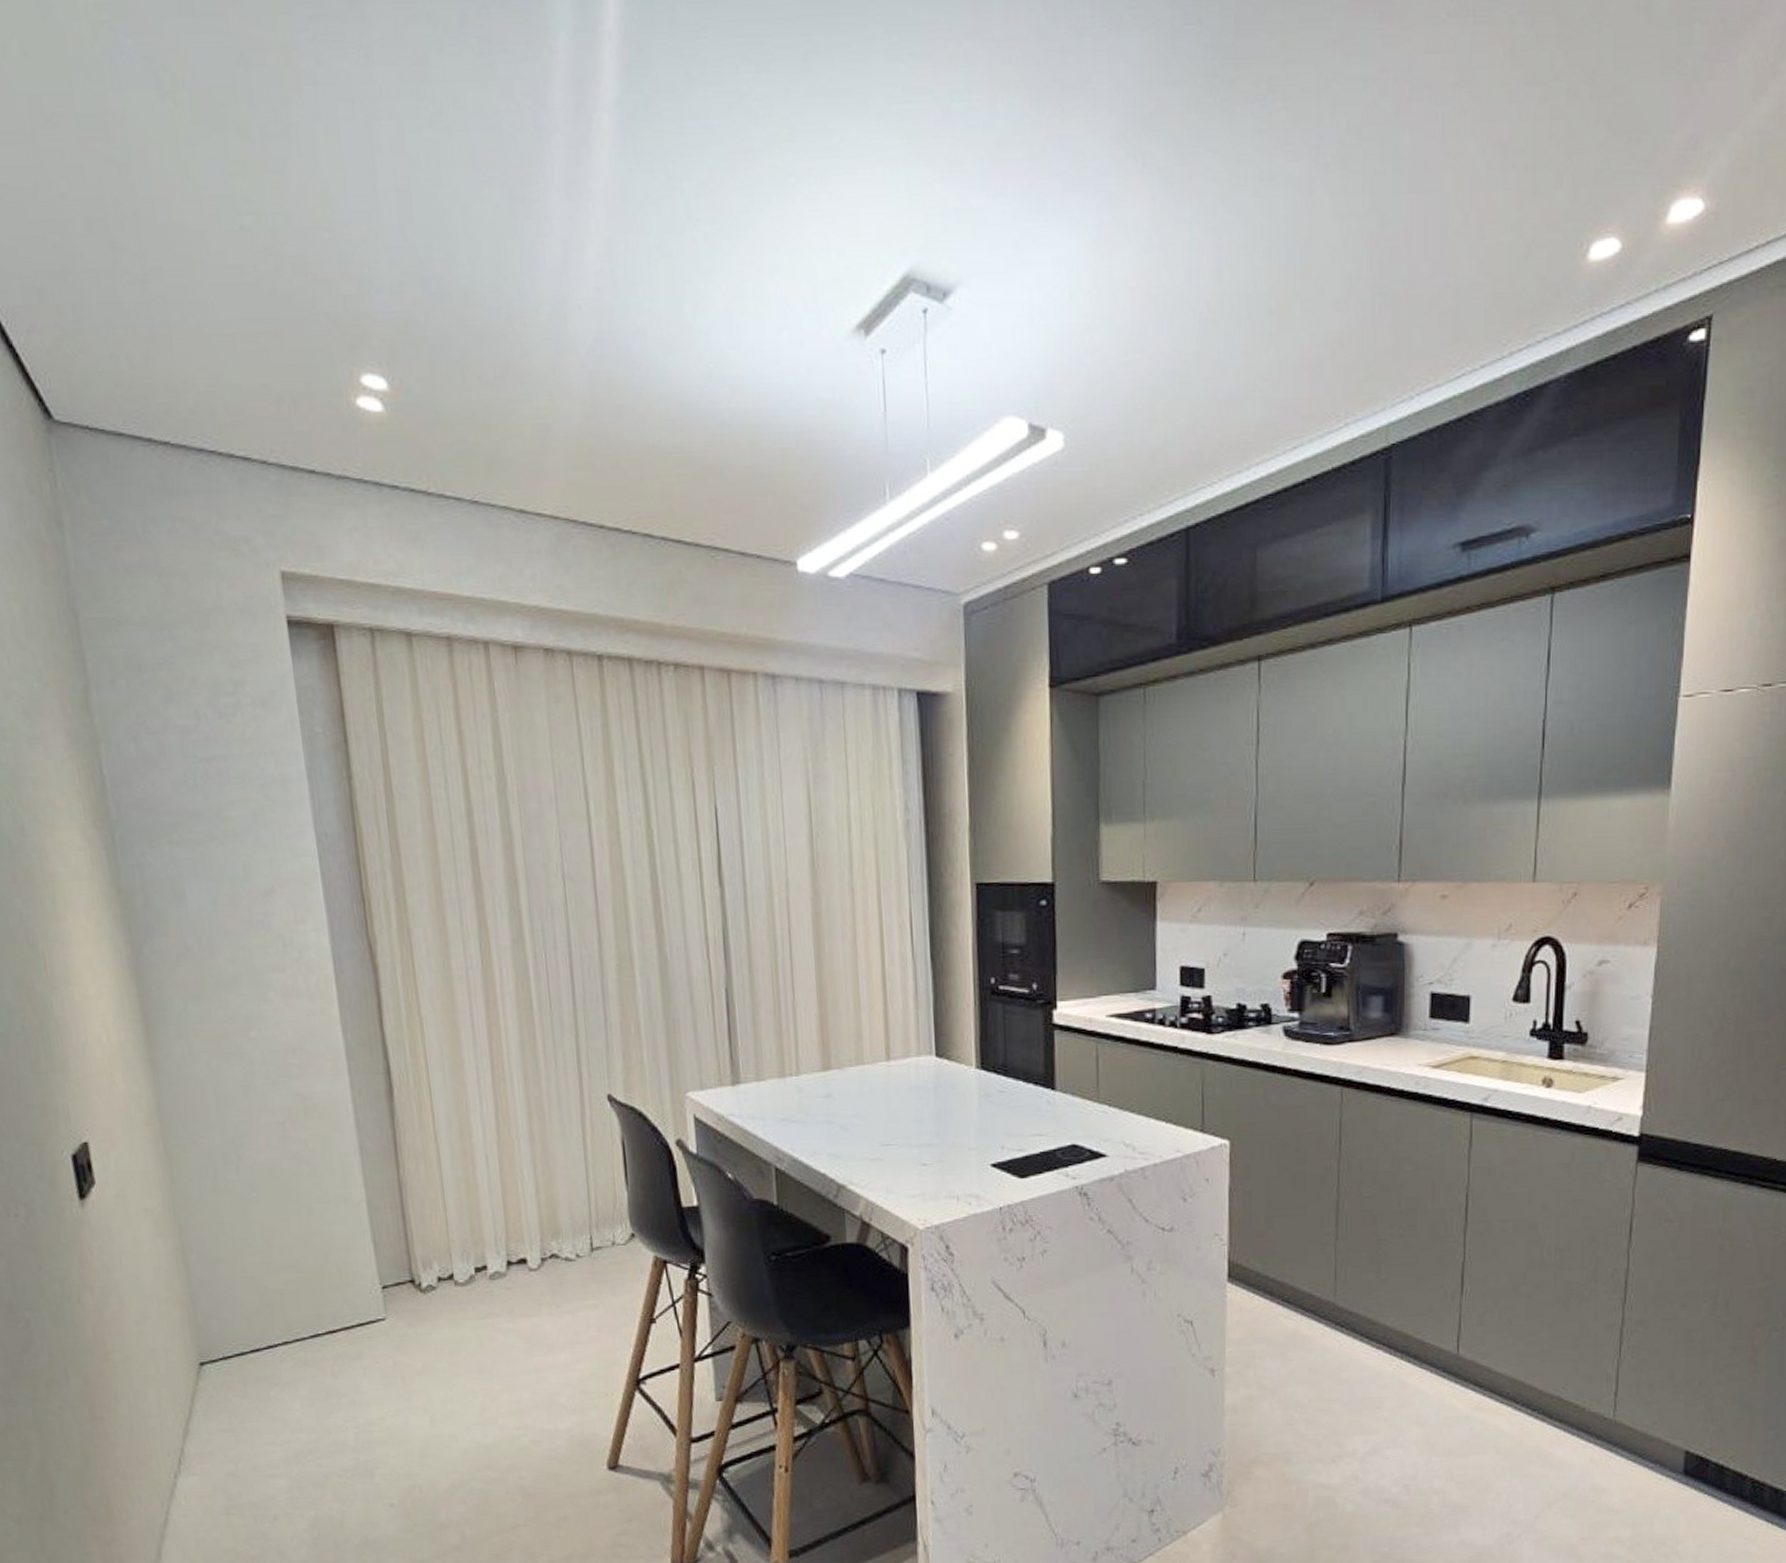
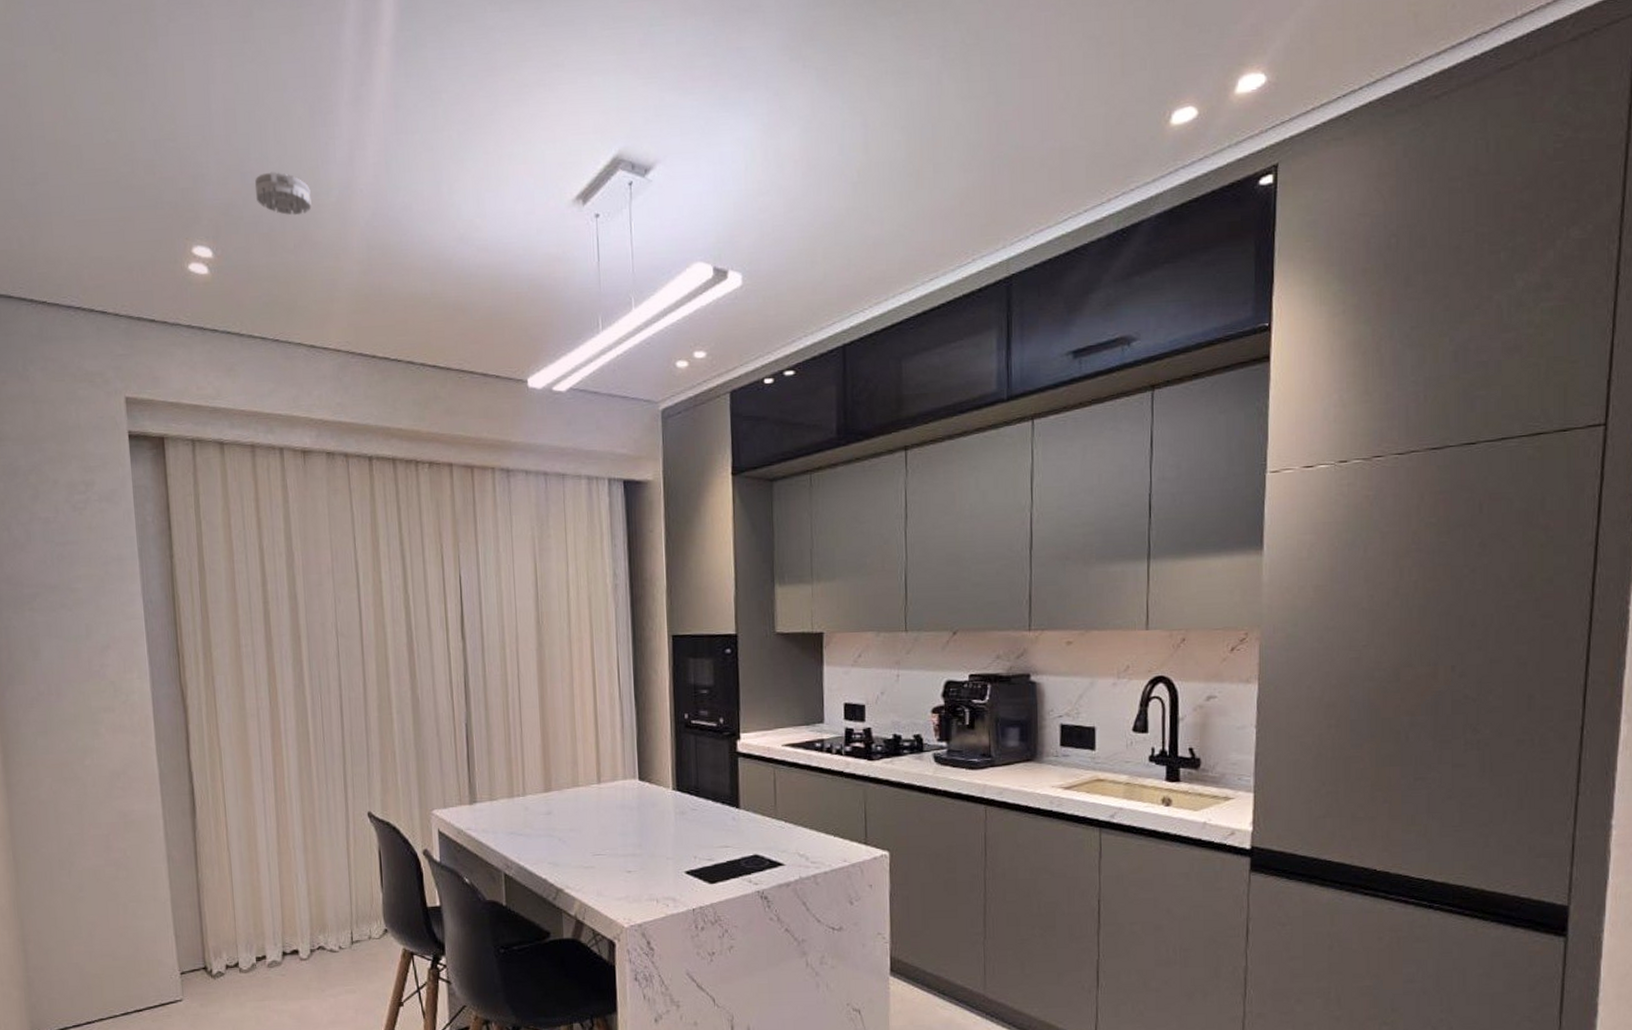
smoke detector: none [440,277,516,338] -> present [255,171,312,216]

